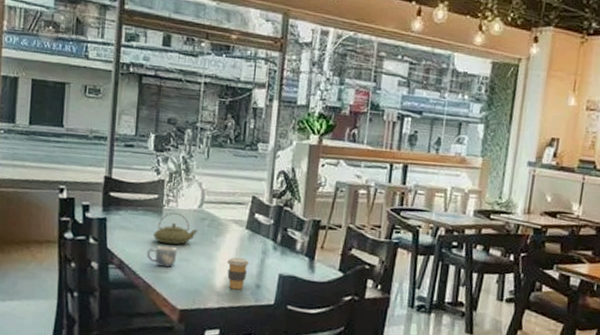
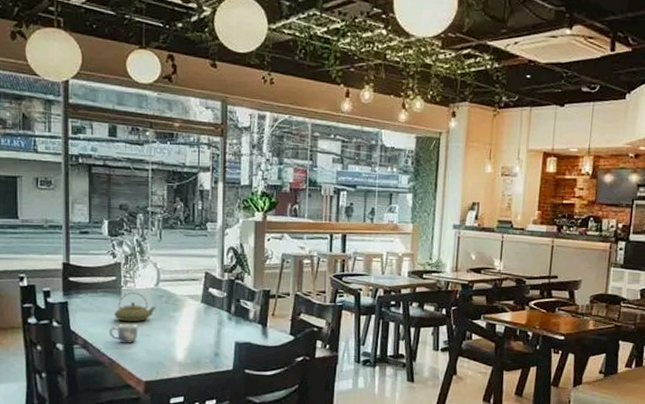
coffee cup: present [227,257,249,290] -> none [186,330,206,359]

